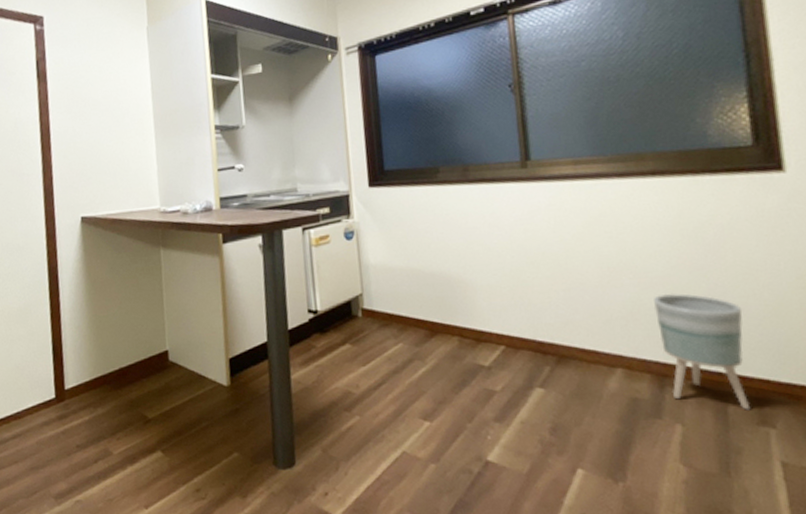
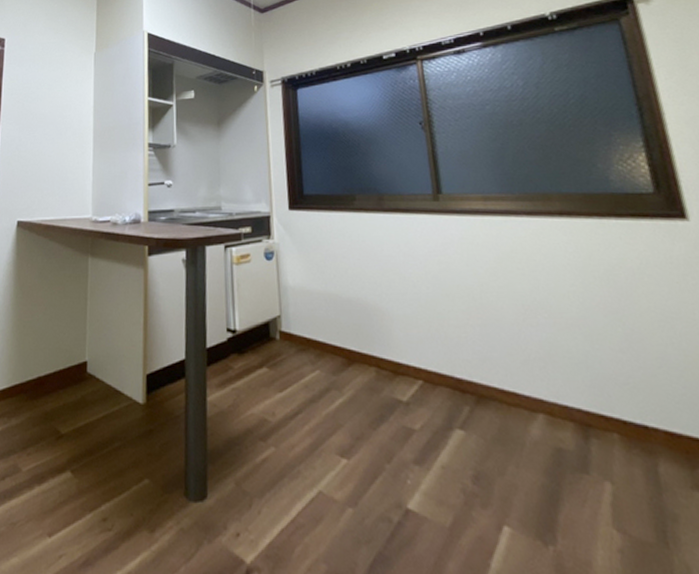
planter: present [653,293,751,410] -> none [570,336,683,471]

